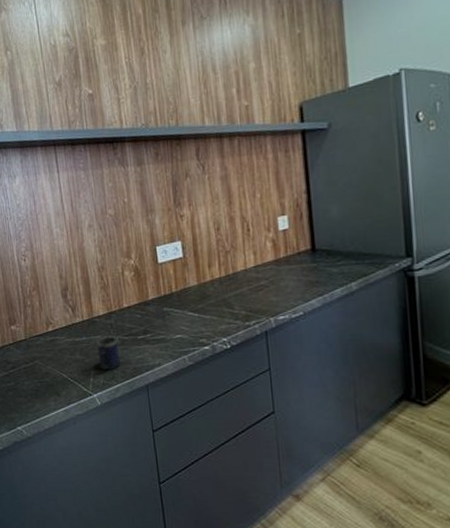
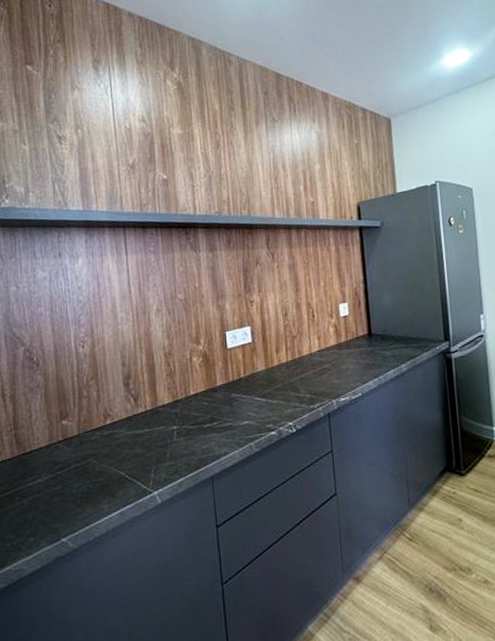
mug: present [96,335,121,371] -> none [159,425,185,464]

